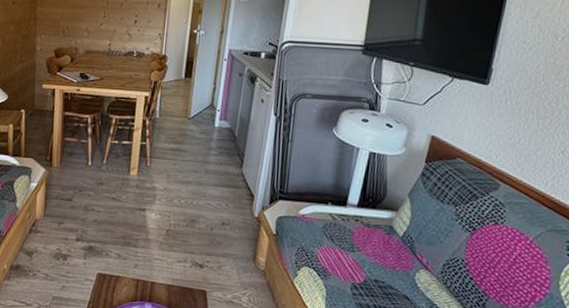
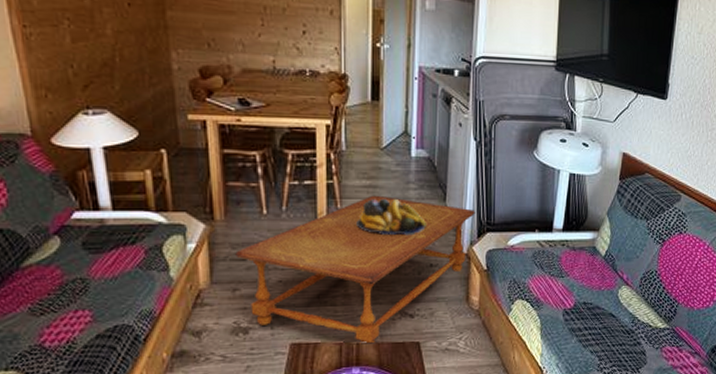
coffee table: none [64,157,270,284] -> present [235,195,475,345]
fruit bowl: none [161,160,222,195] -> present [357,199,426,236]

